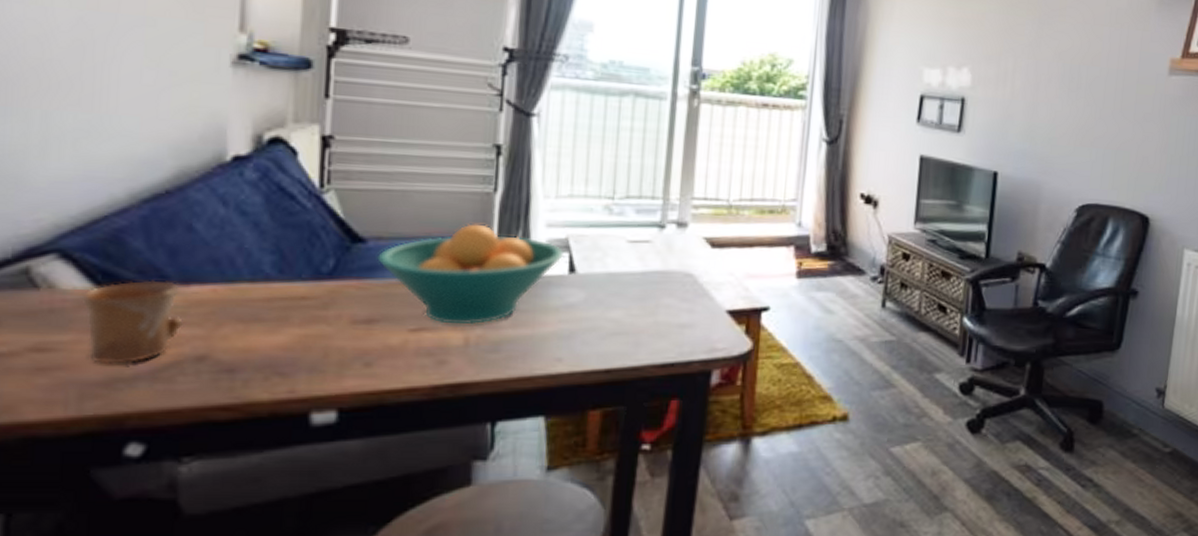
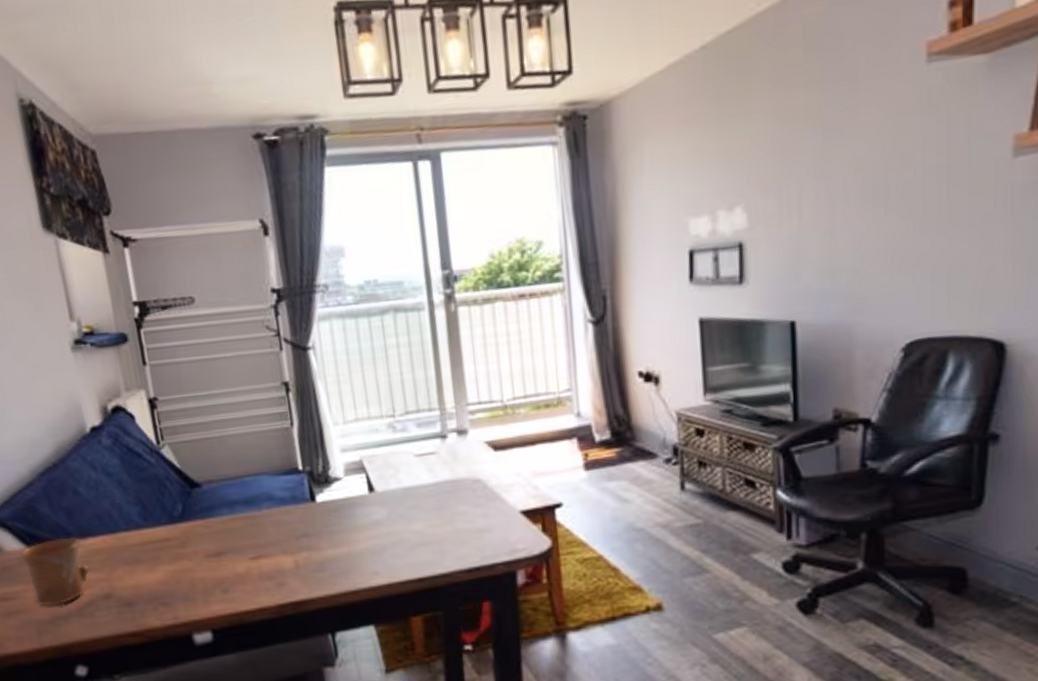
fruit bowl: present [377,223,565,325] -> none [212,457,362,551]

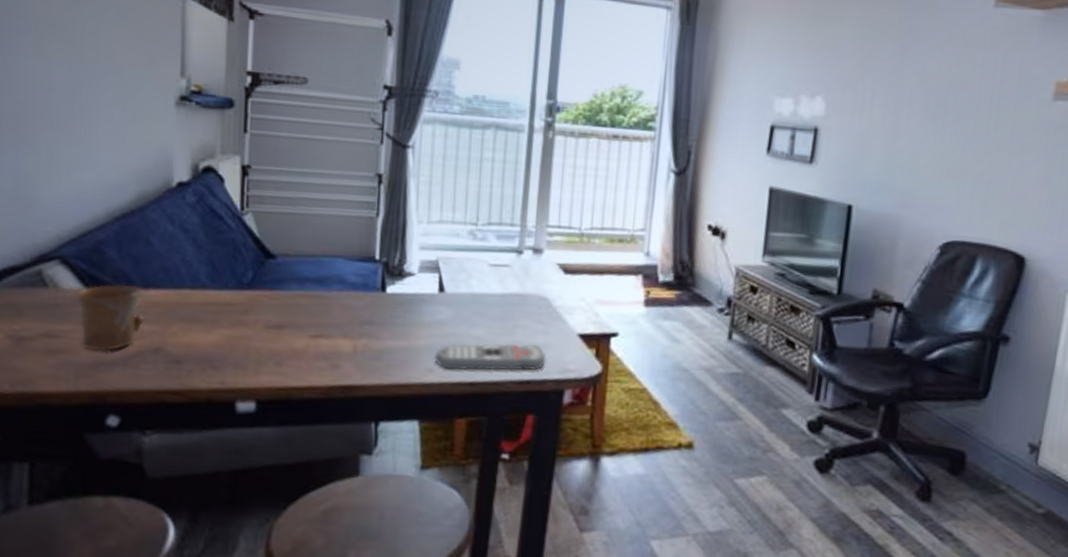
remote control: none [377,529,492,569] -> present [435,344,546,371]

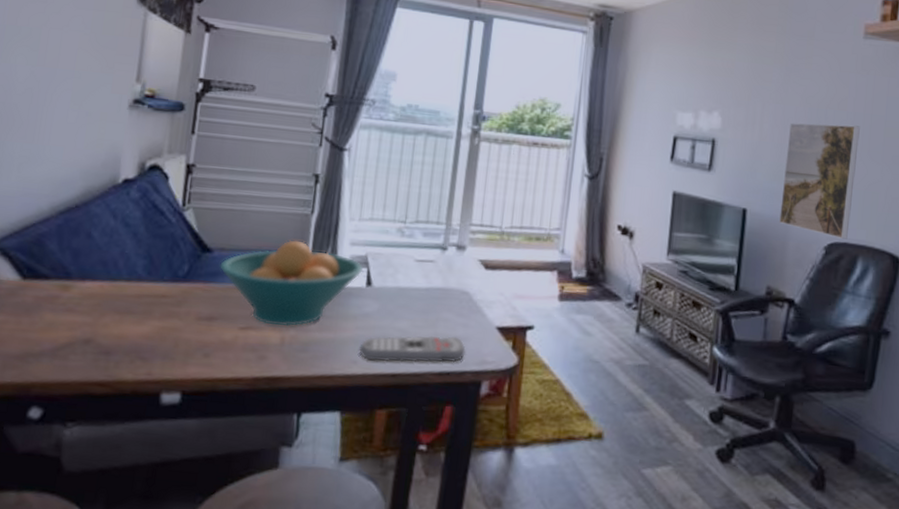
mug: present [76,284,146,351] -> none [11,275,79,342]
fruit bowl: none [285,244,435,335] -> present [219,240,364,327]
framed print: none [889,107,986,237] -> present [779,123,860,239]

